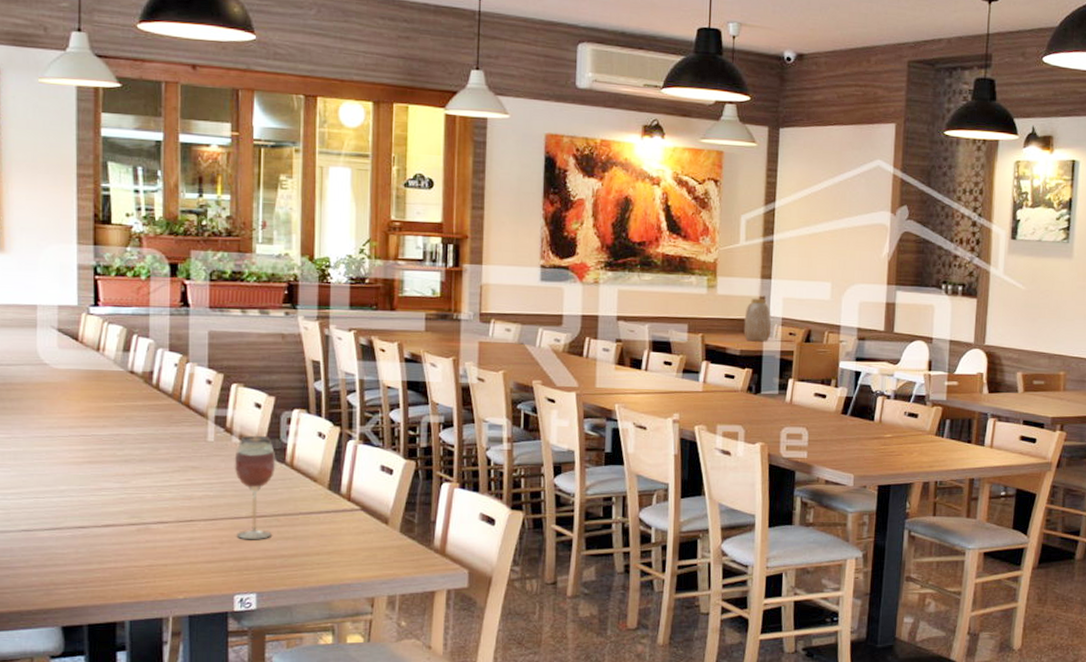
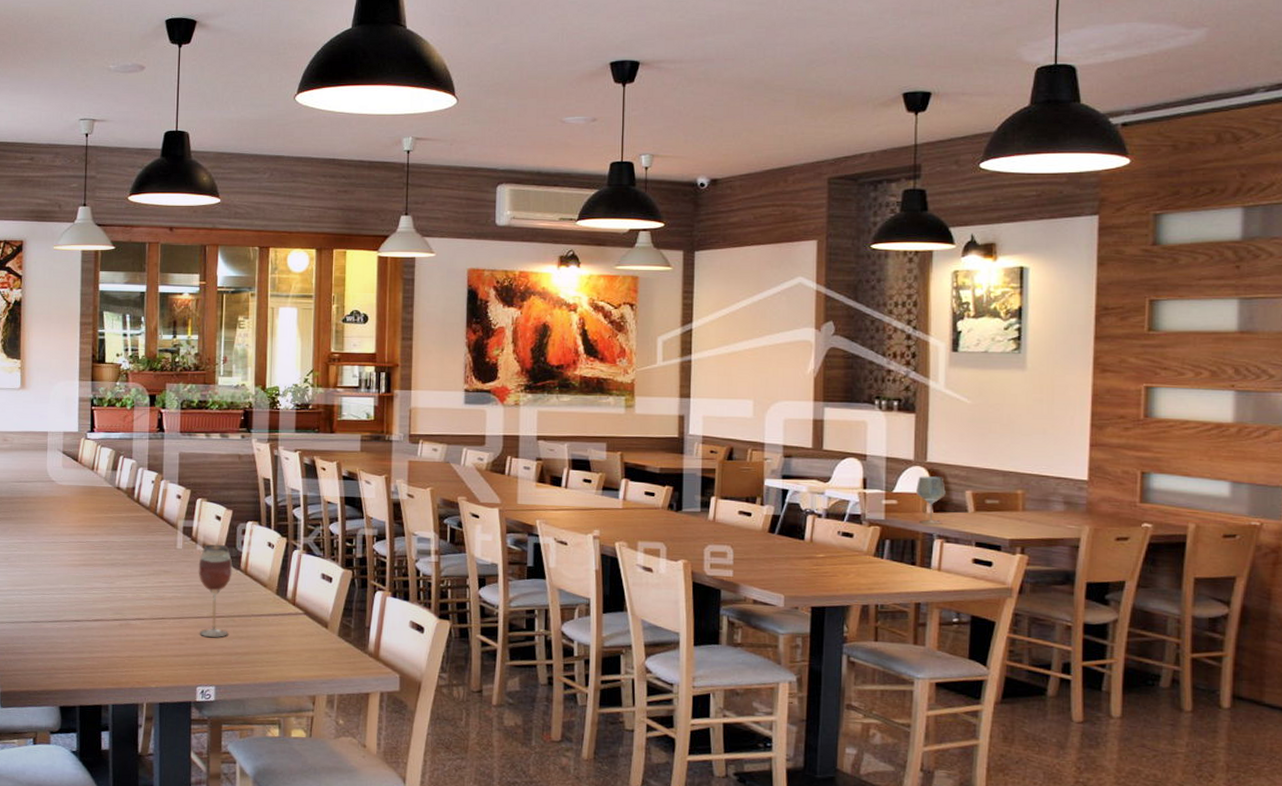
vase: present [743,298,772,342] -> none [663,417,692,460]
wine glass: none [975,358,1000,405] -> present [916,476,946,526]

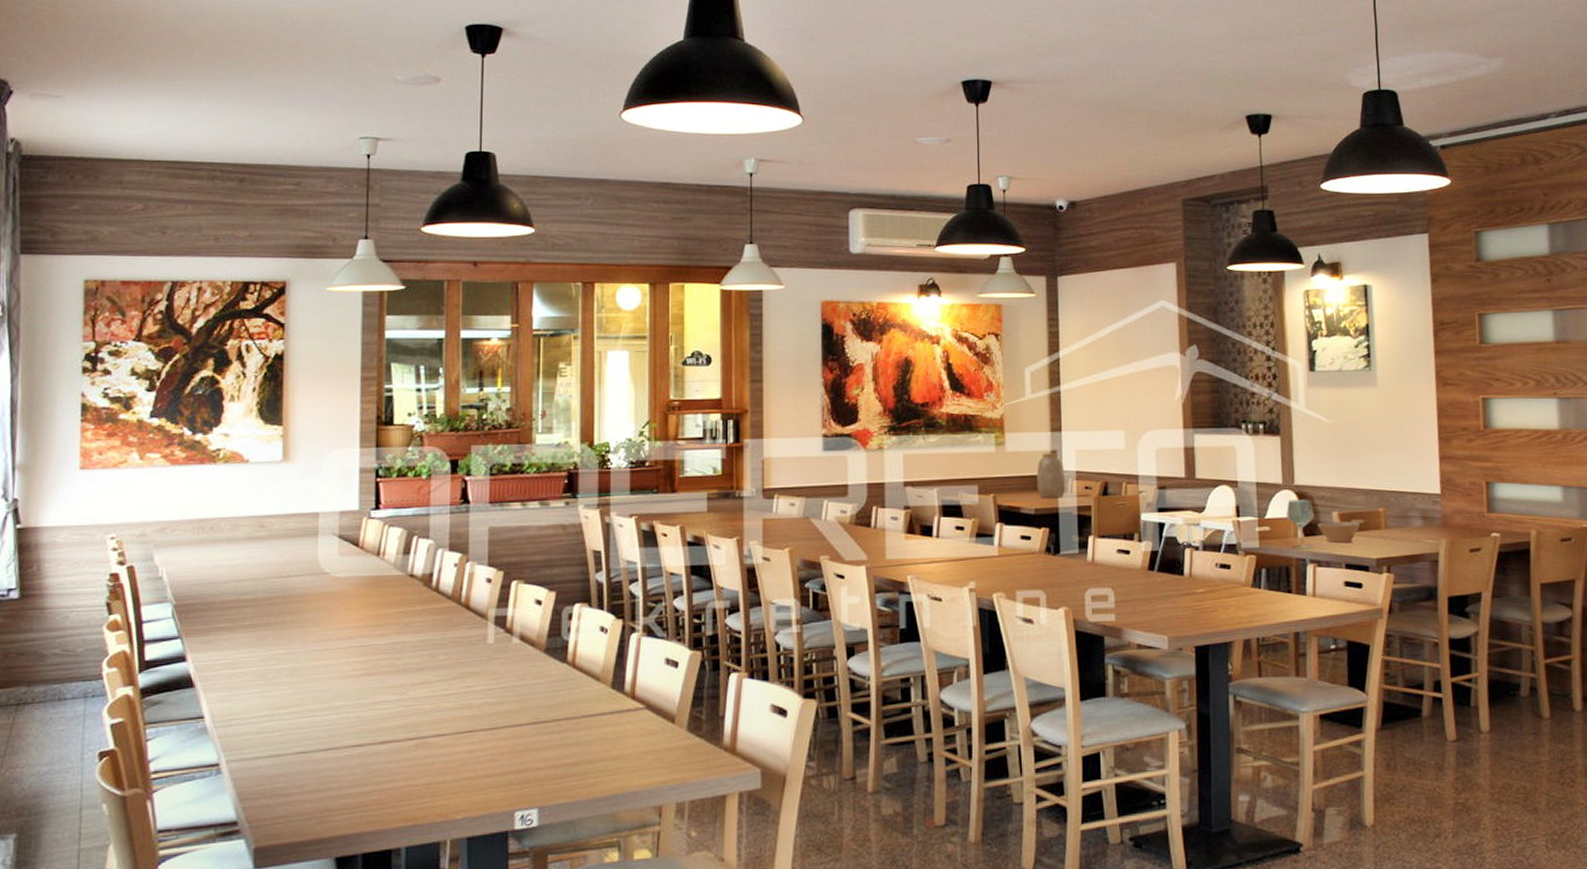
wineglass: present [198,544,233,637] -> none [514,634,558,748]
vase: none [663,417,692,460] -> present [1036,453,1066,499]
cup: none [948,500,995,522] -> present [1317,521,1360,544]

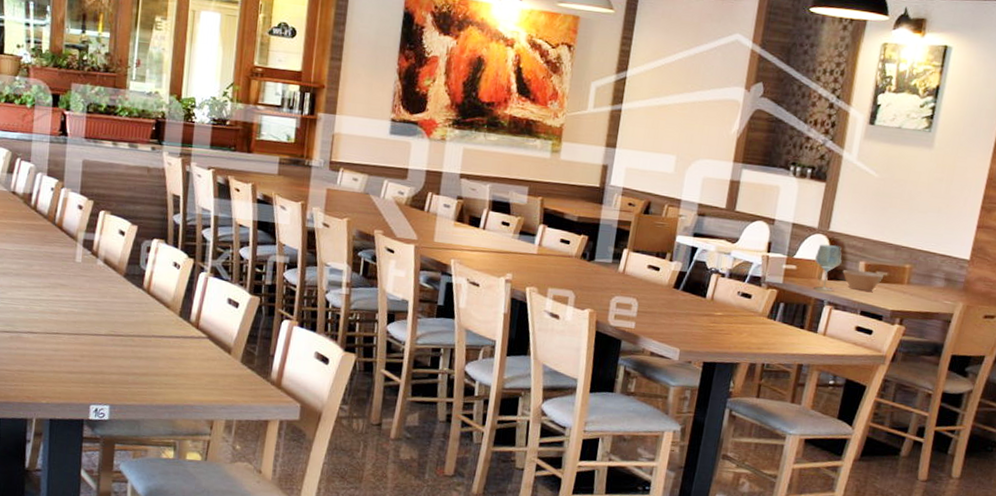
vase: present [1036,453,1066,499] -> none [583,166,613,211]

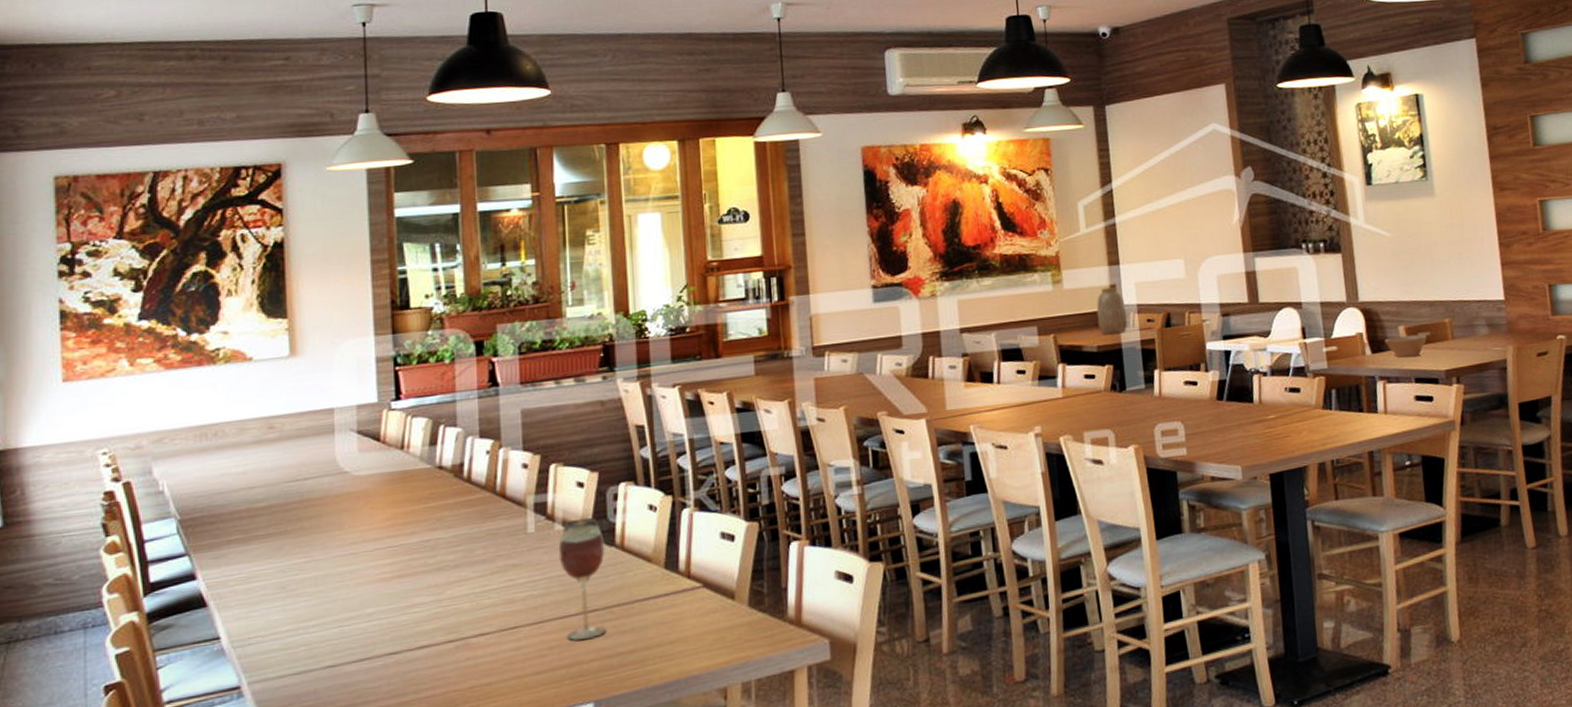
wineglass: none [95,259,135,356] -> present [558,517,606,641]
vase: none [583,166,613,211] -> present [1096,287,1128,336]
wine glass: present [814,244,842,293] -> none [1352,315,1382,368]

